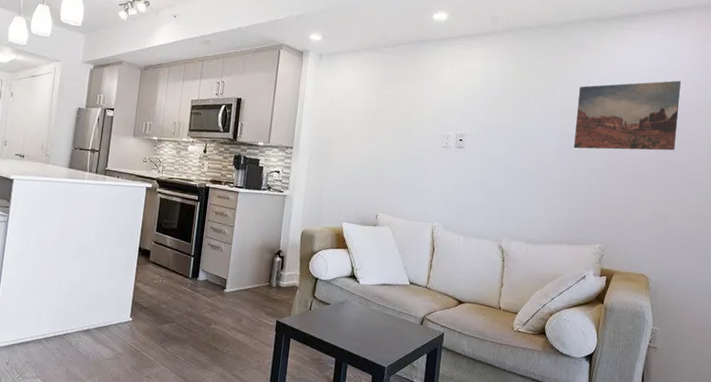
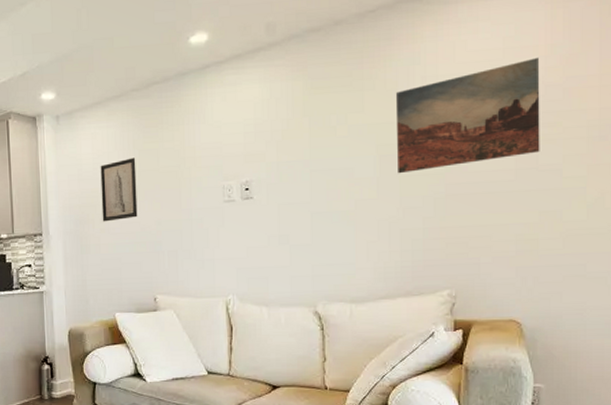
wall art: none [344,99,378,147] -> present [100,157,138,222]

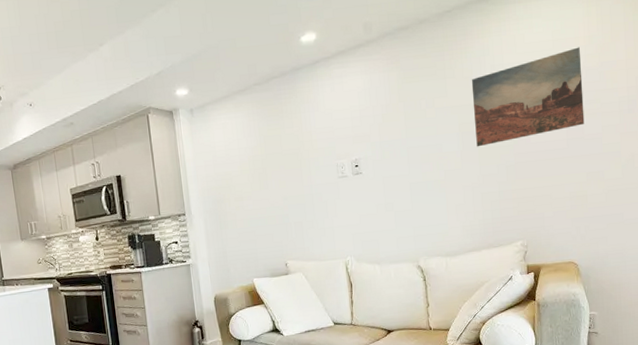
wall art: present [100,157,138,222] -> none [232,143,267,201]

